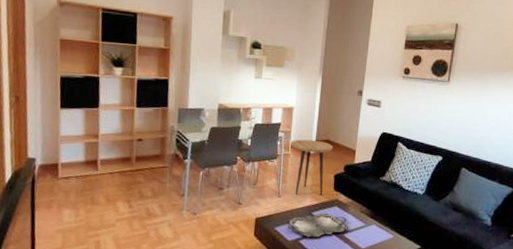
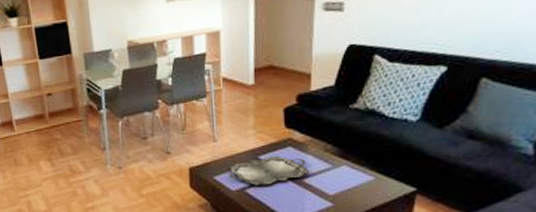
side table: present [290,139,333,196] -> none [220,67,278,137]

